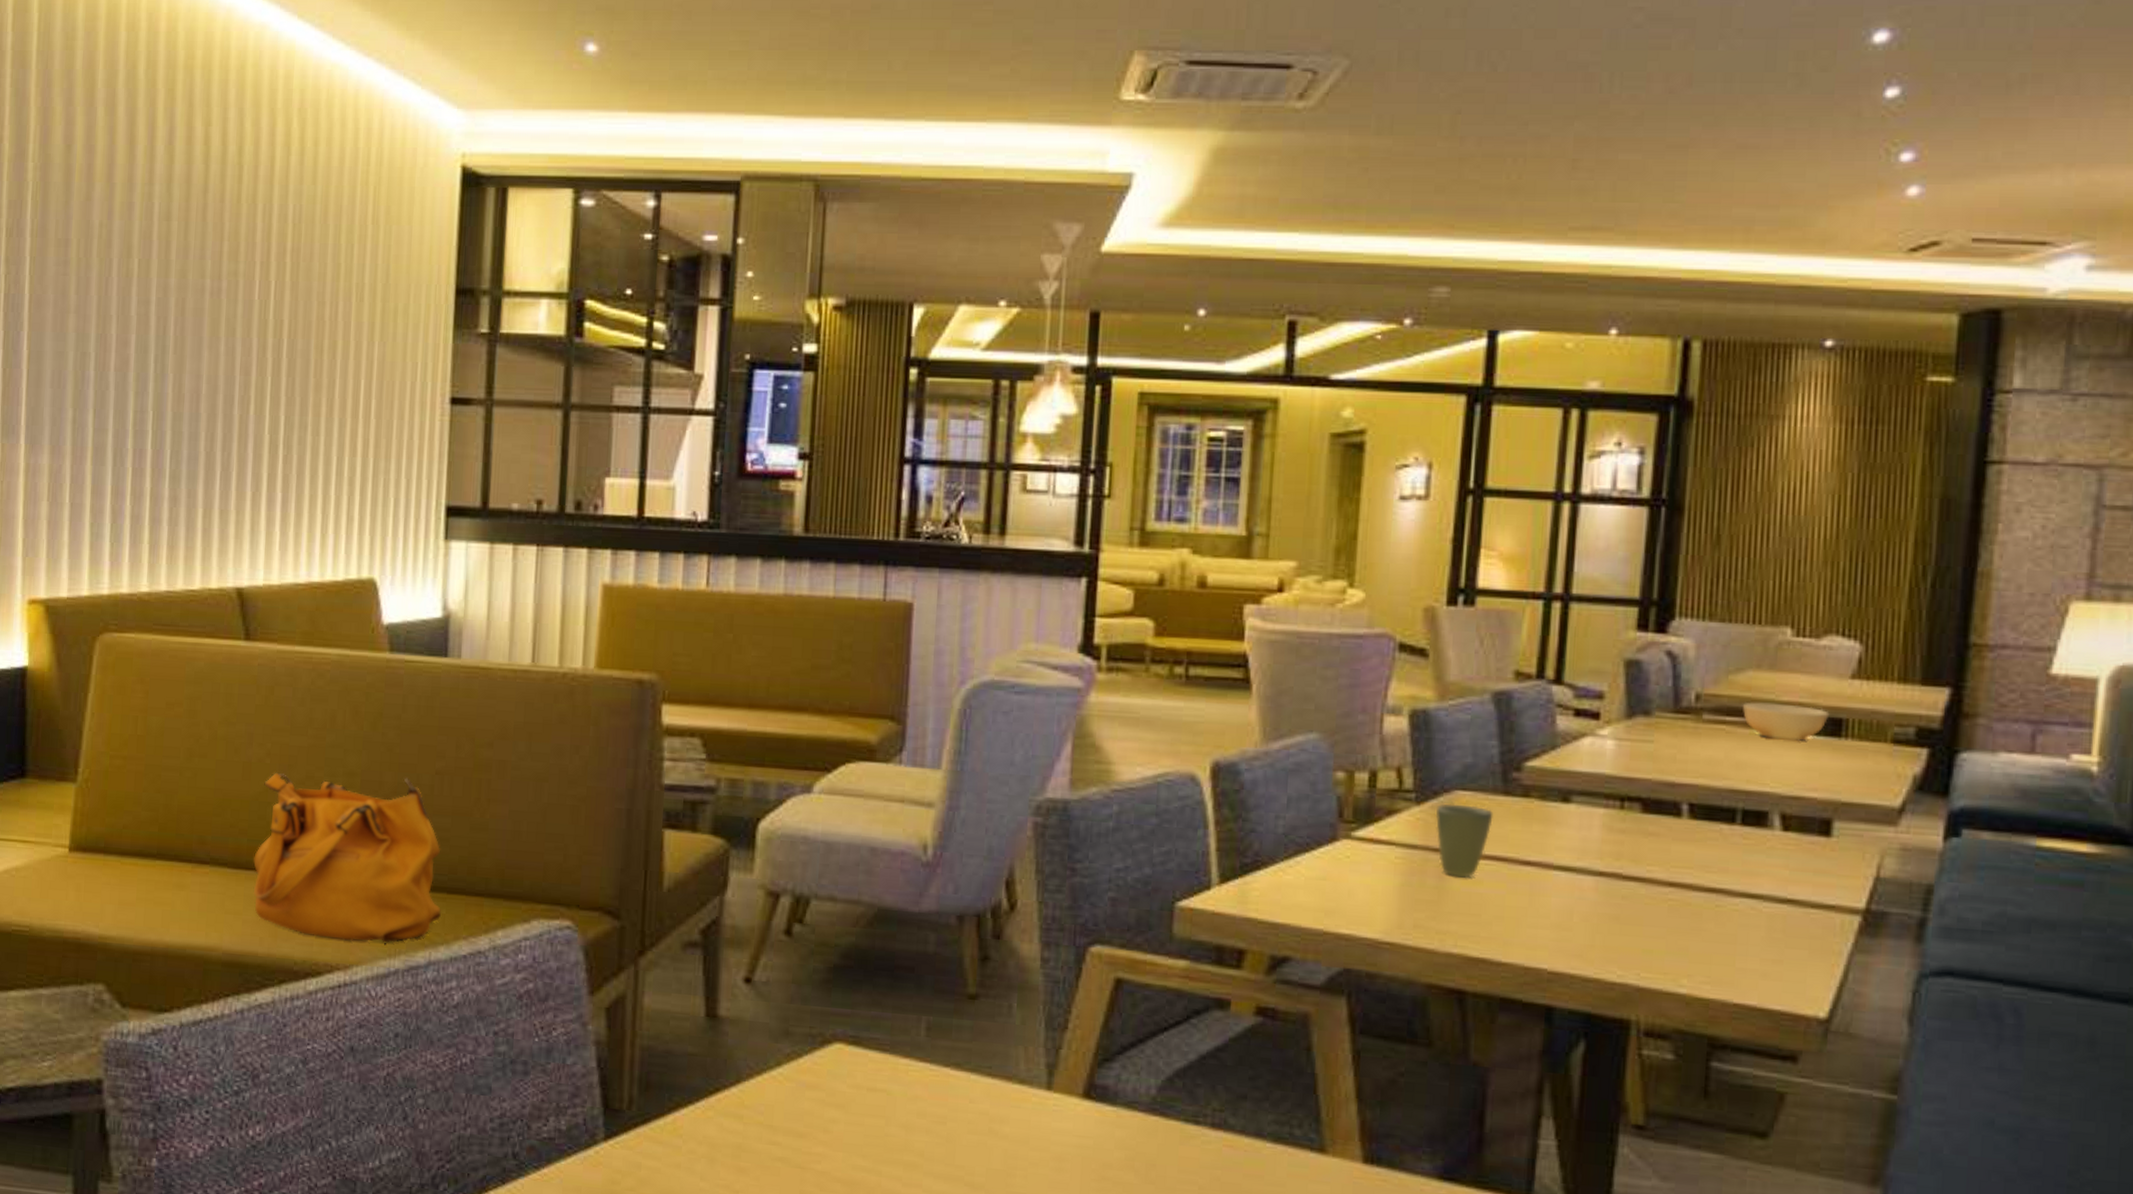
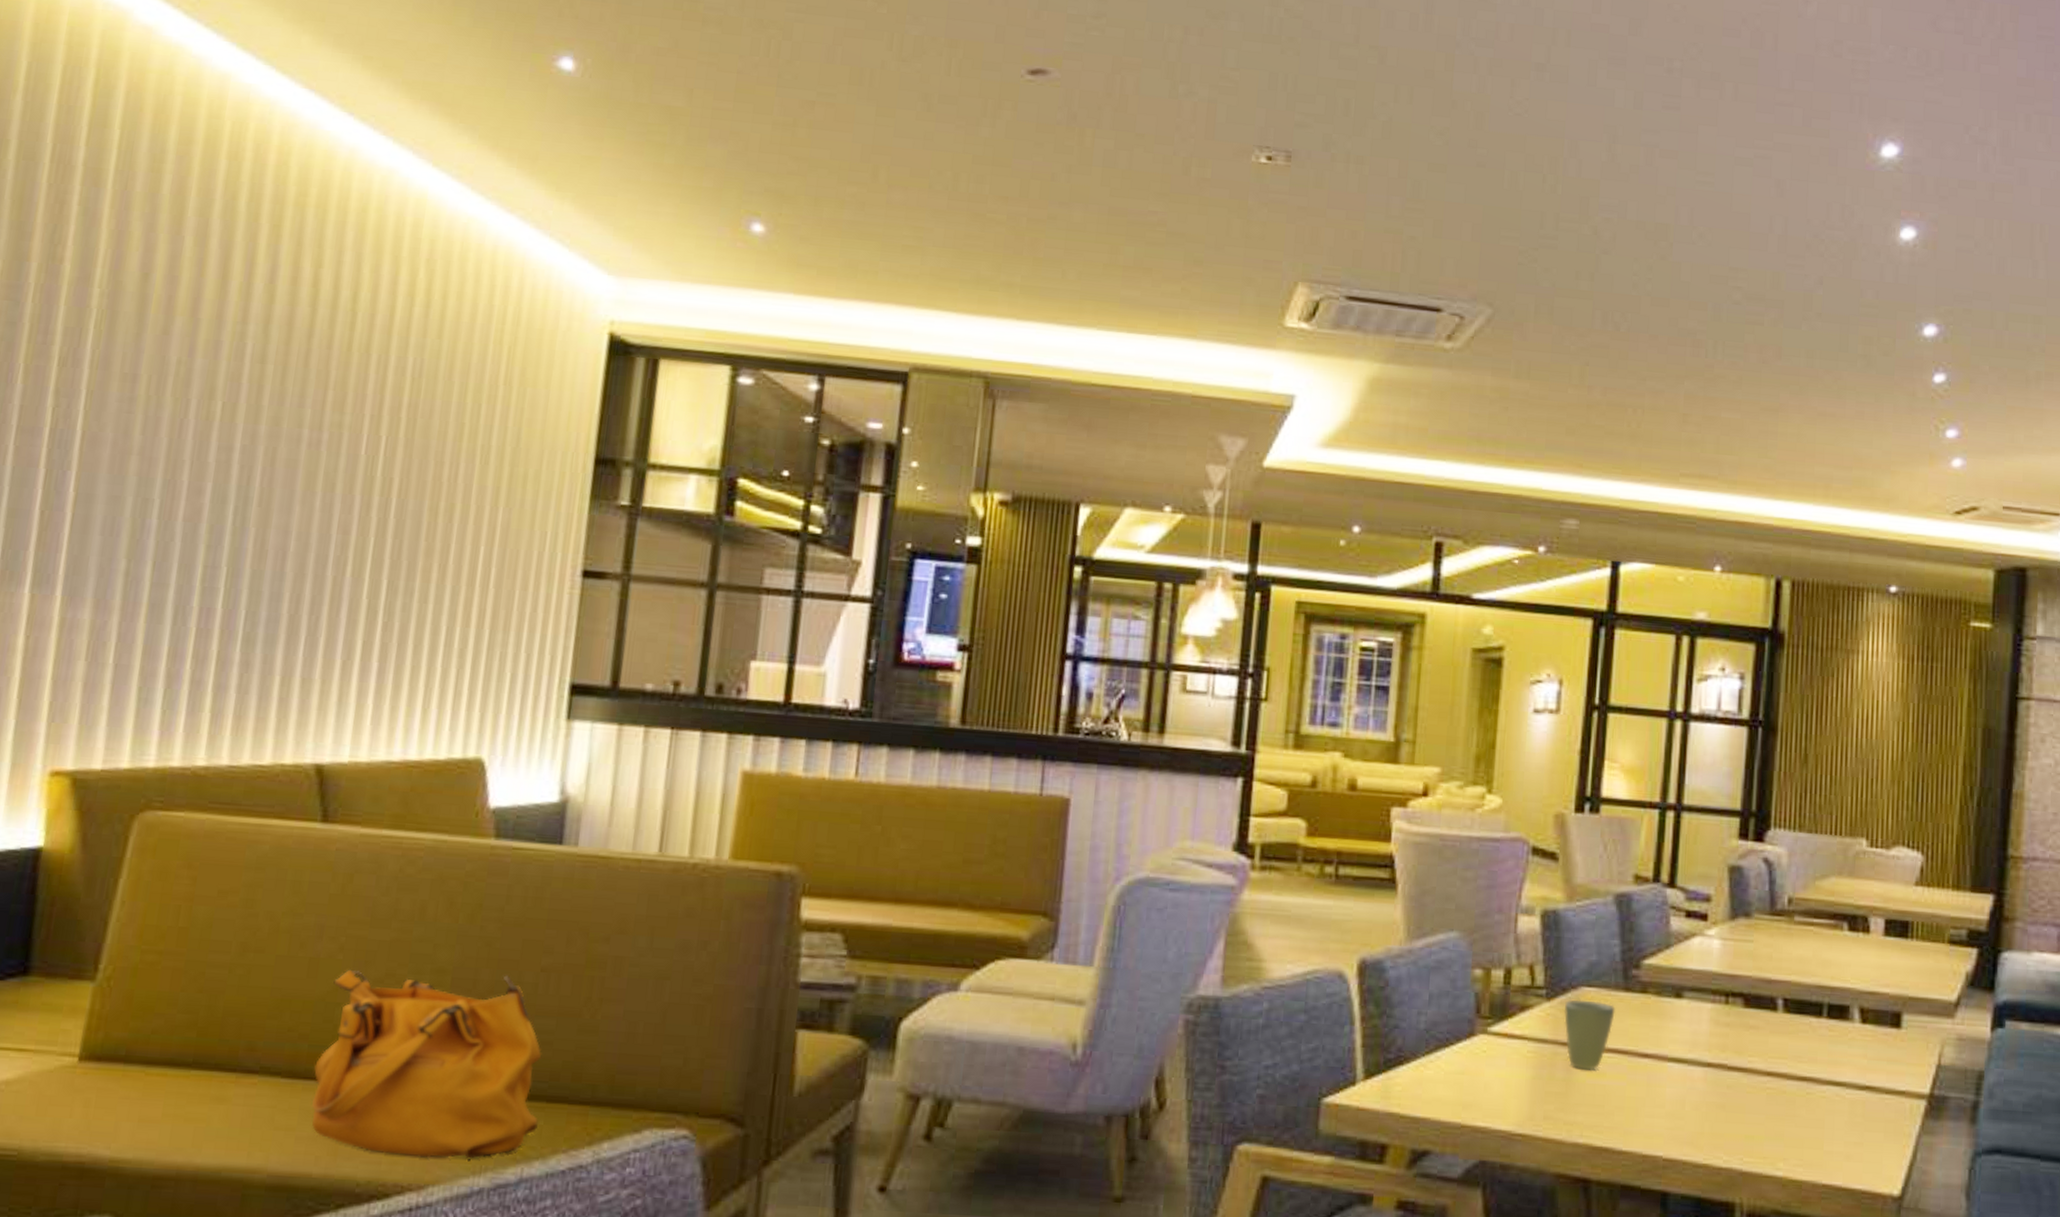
bowl: present [1742,702,1830,741] -> none [1826,905,1898,941]

